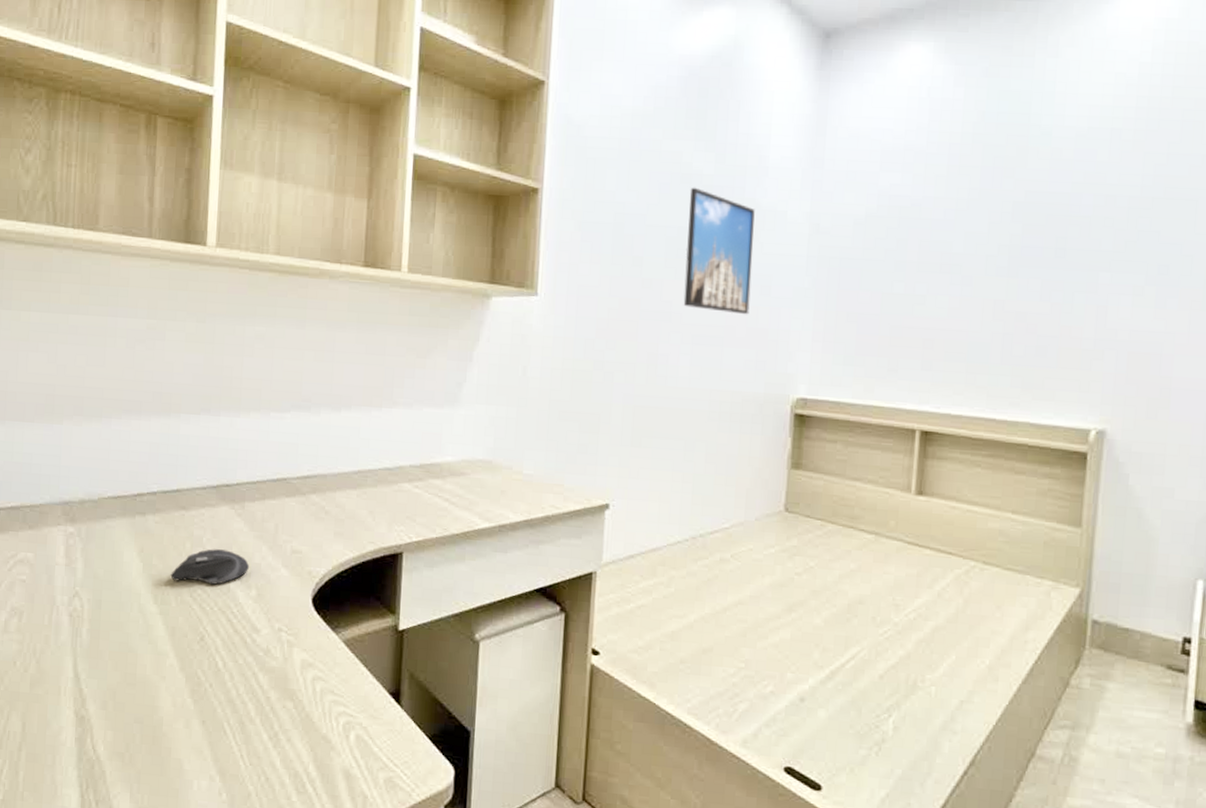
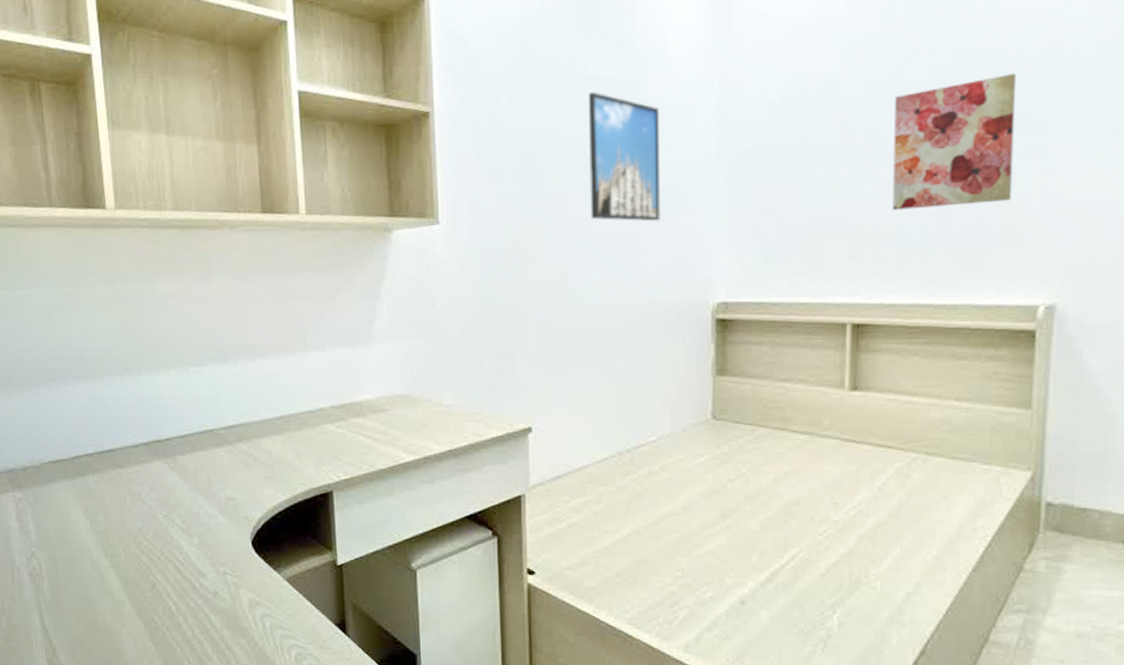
computer mouse: present [170,549,249,585] -> none [116,502,188,536]
wall art: none [962,214,1078,330] -> present [892,74,1017,210]

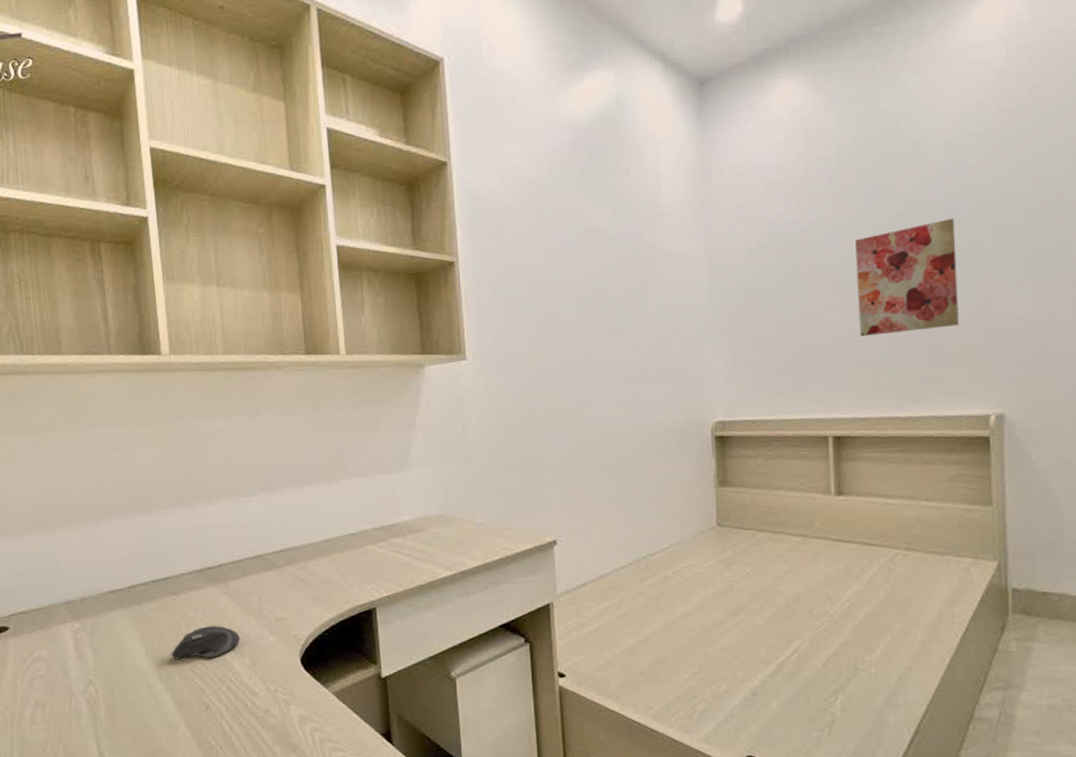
computer mouse: none [116,502,188,536] -> present [171,626,240,659]
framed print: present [588,91,661,222] -> none [593,240,662,352]

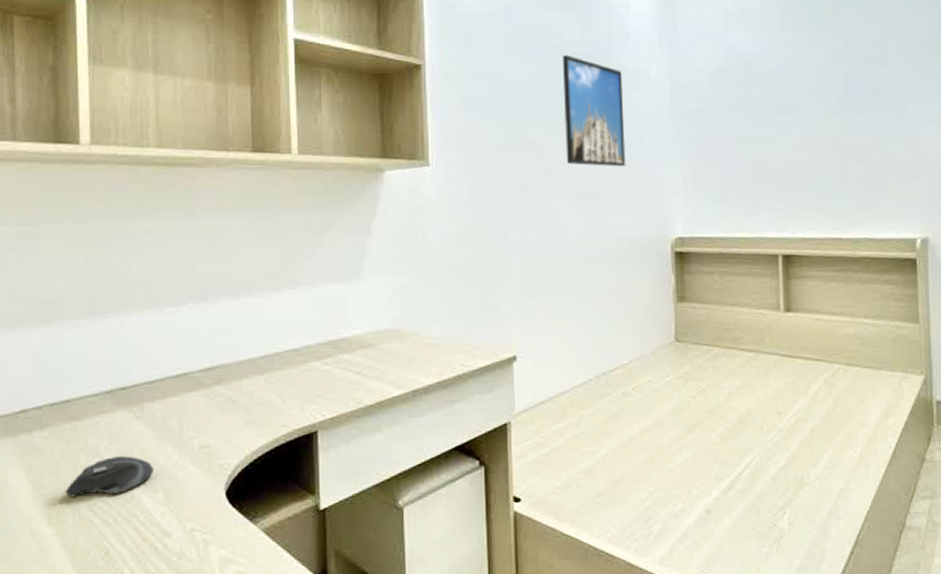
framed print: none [593,240,662,352] -> present [562,54,626,167]
wall art: present [855,219,959,337] -> none [803,59,890,161]

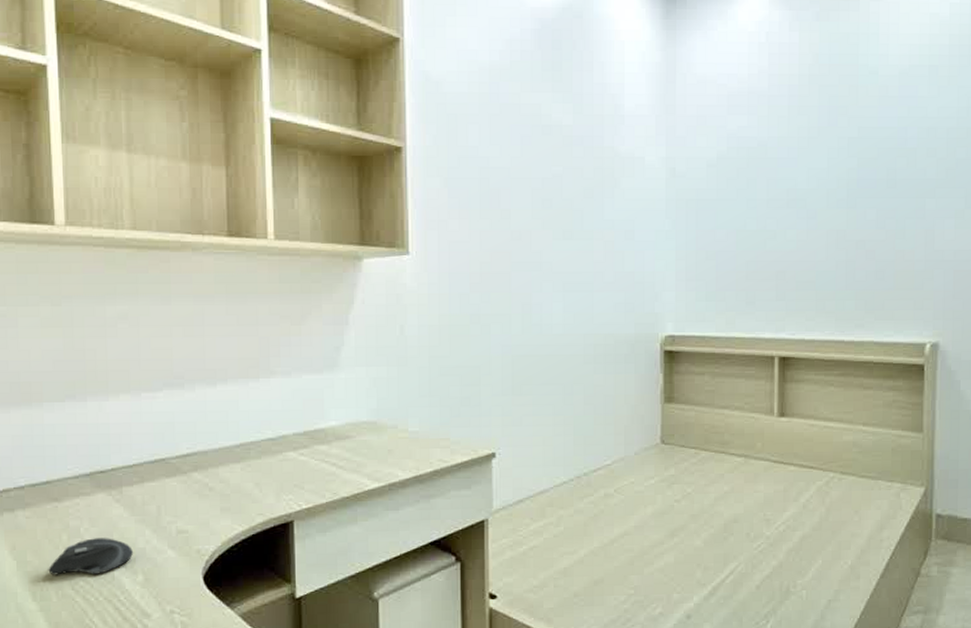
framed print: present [562,54,626,167] -> none [551,138,615,260]

